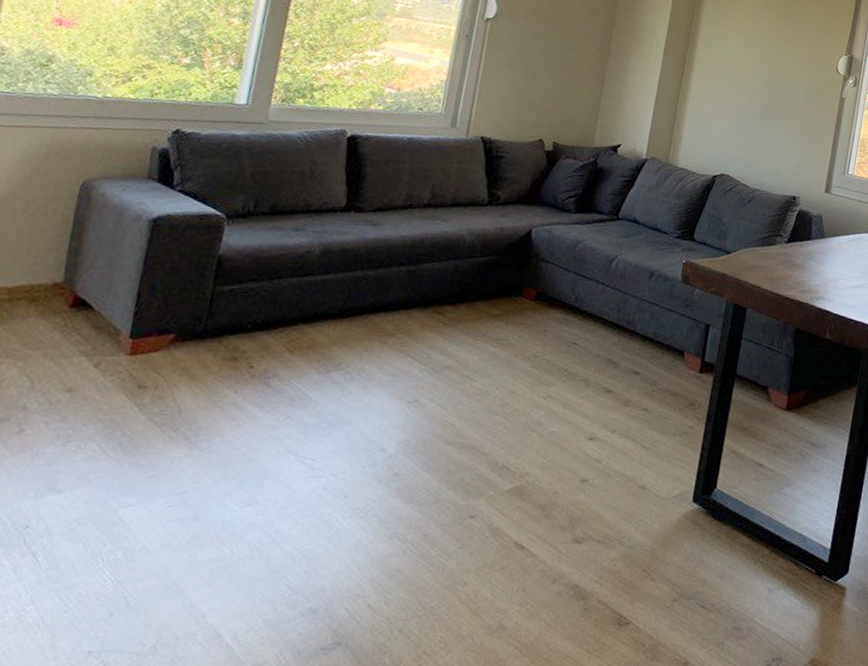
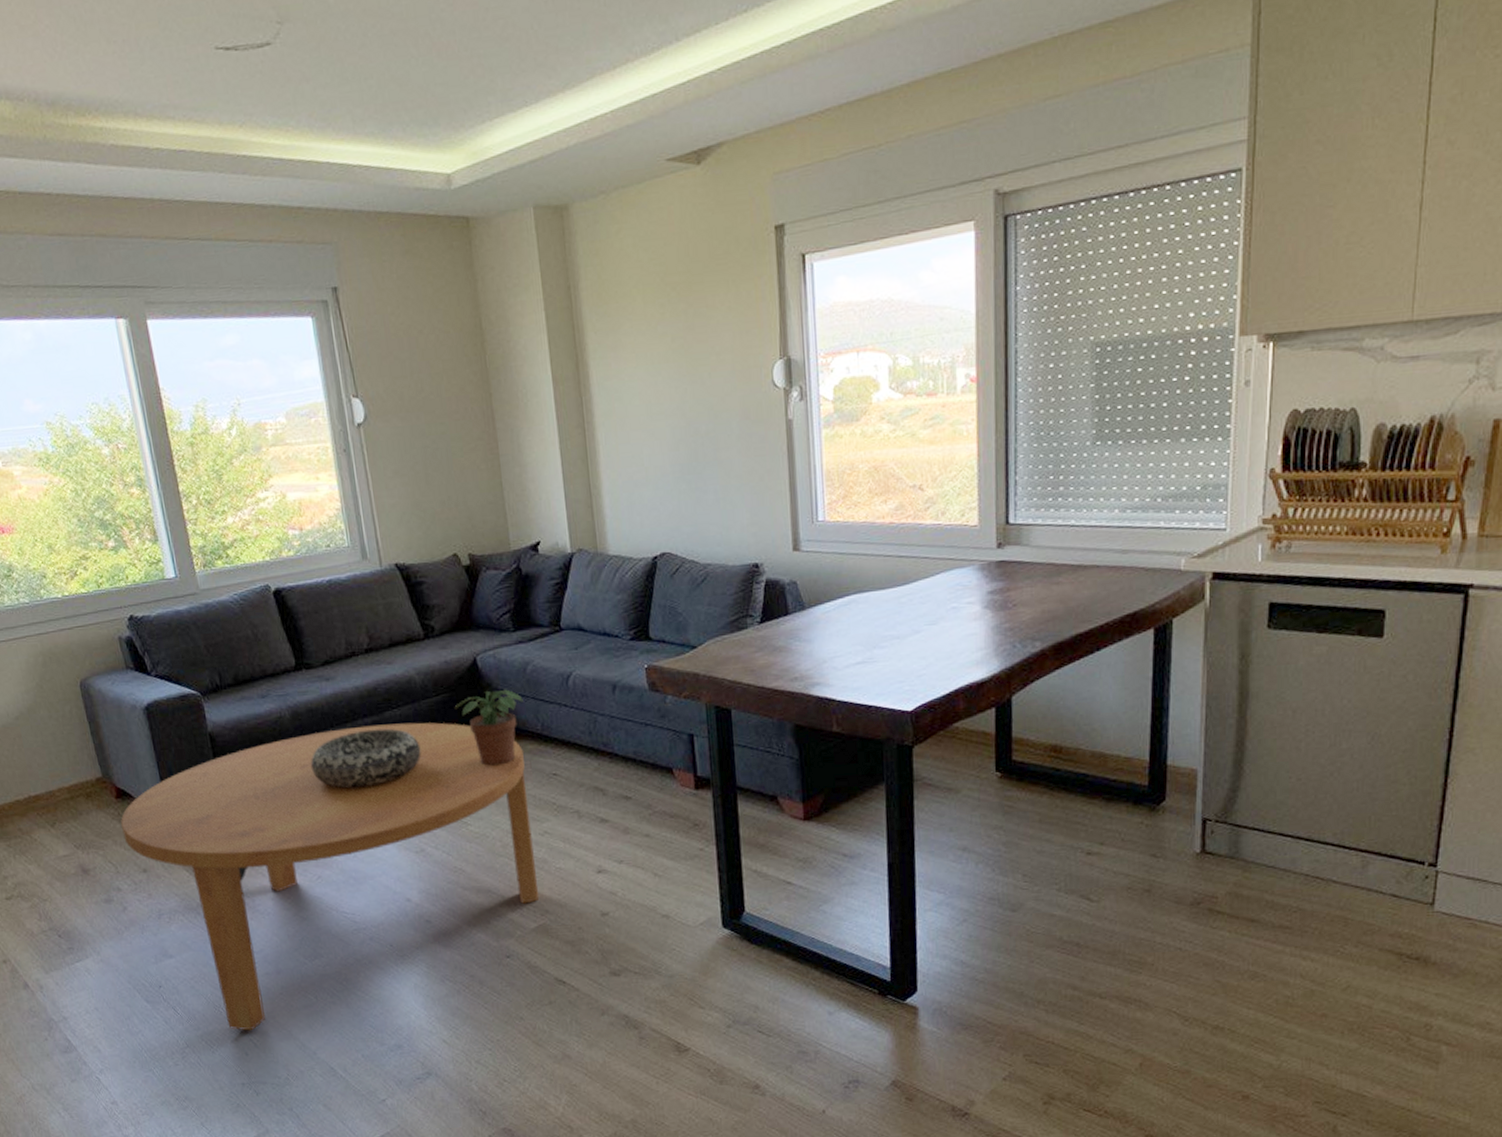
coffee table: none [58,272,551,586] -> present [120,722,540,1031]
decorative bowl: none [323,277,450,331] -> present [311,728,421,788]
potted plant: none [496,260,565,329] -> present [454,689,524,766]

